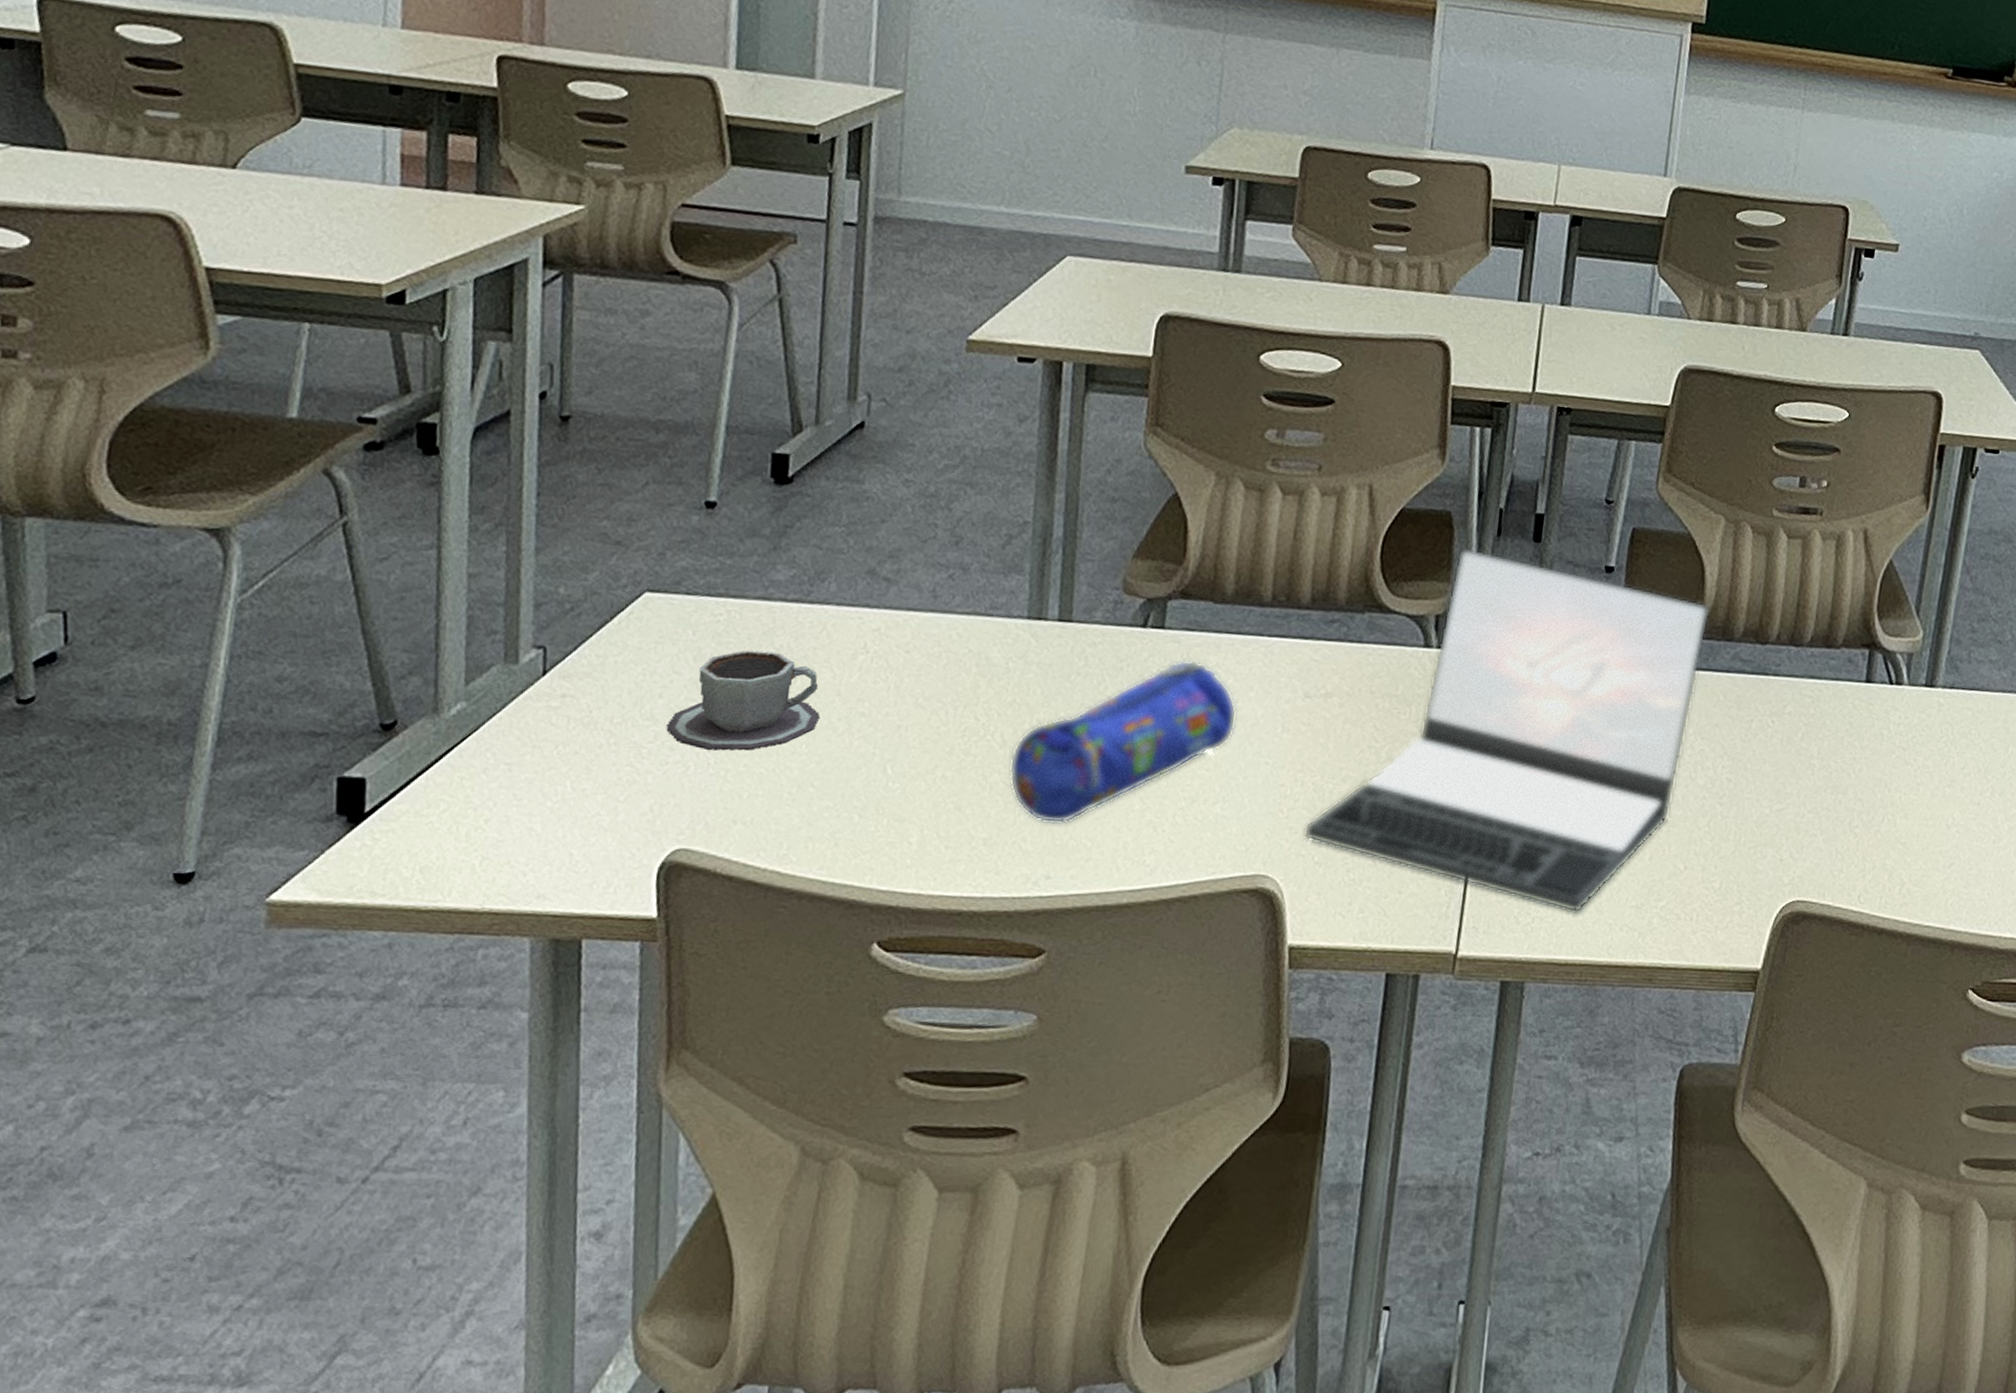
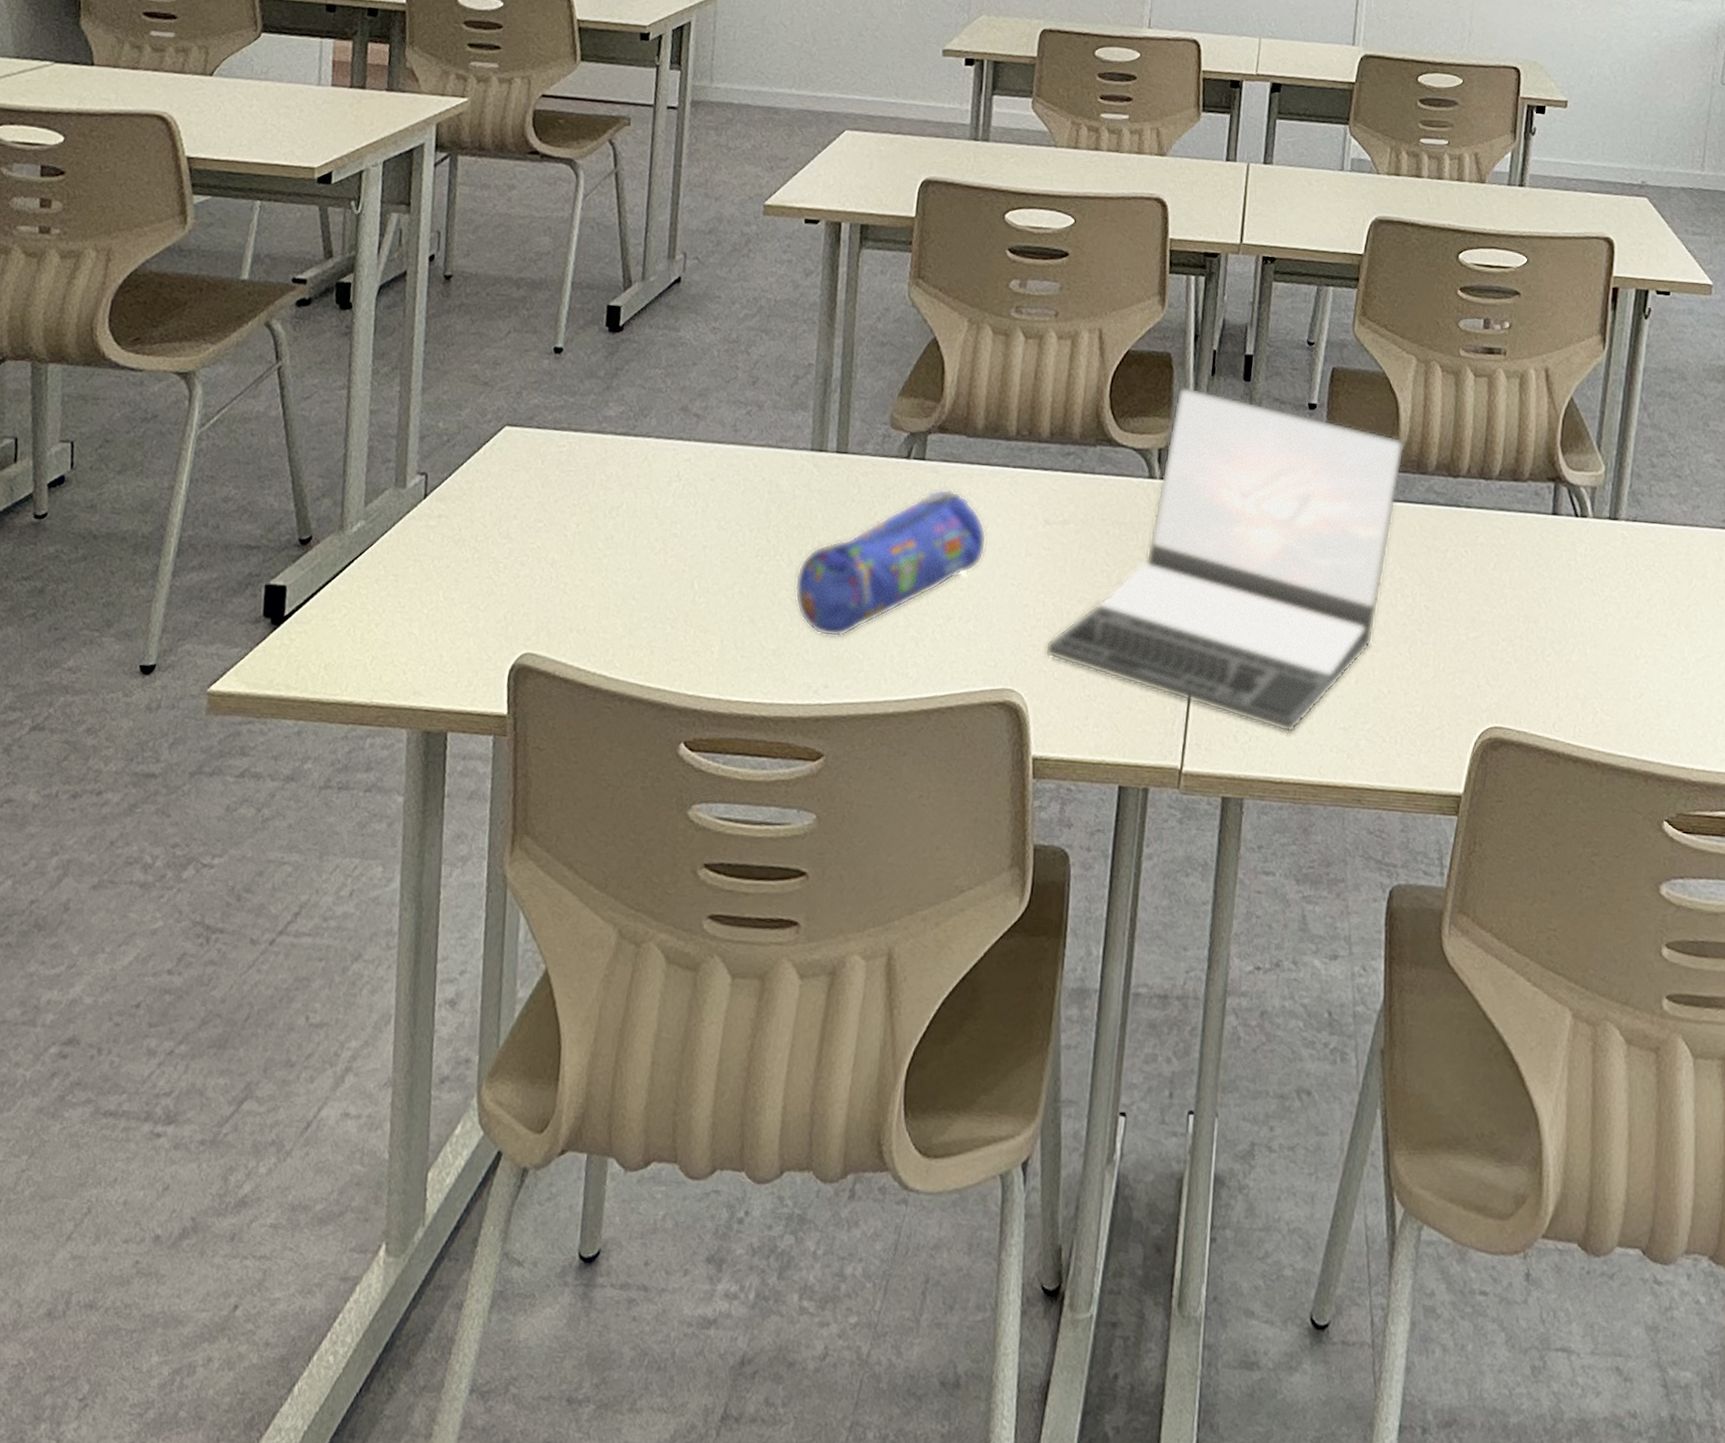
cup: present [666,650,821,751] -> none [518,477,642,567]

